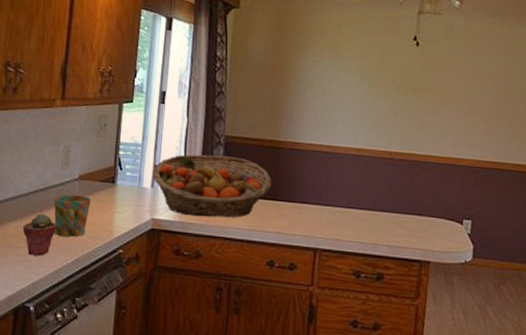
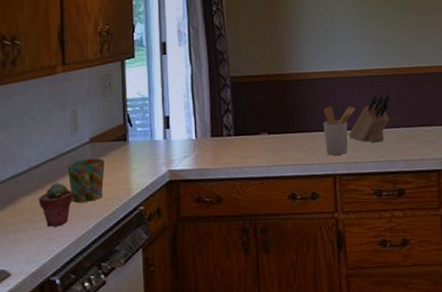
fruit basket: present [152,154,272,218] -> none [163,96,283,162]
utensil holder: none [310,180,347,230] -> present [323,106,356,155]
knife block: none [334,176,383,224] -> present [348,94,390,143]

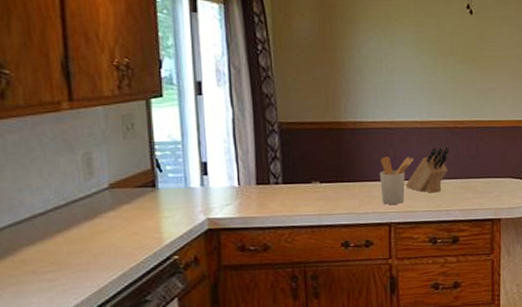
potted succulent: present [38,182,72,227] -> none [46,230,91,279]
mug: present [67,158,105,203] -> none [81,205,130,253]

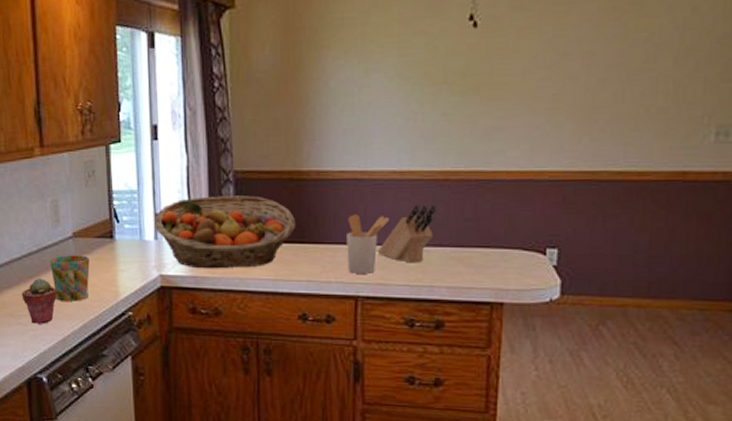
potted succulent: none [46,230,91,279] -> present [21,277,57,324]
mug: none [81,205,130,253] -> present [50,255,90,301]
fruit basket: none [200,143,337,210] -> present [154,196,296,269]

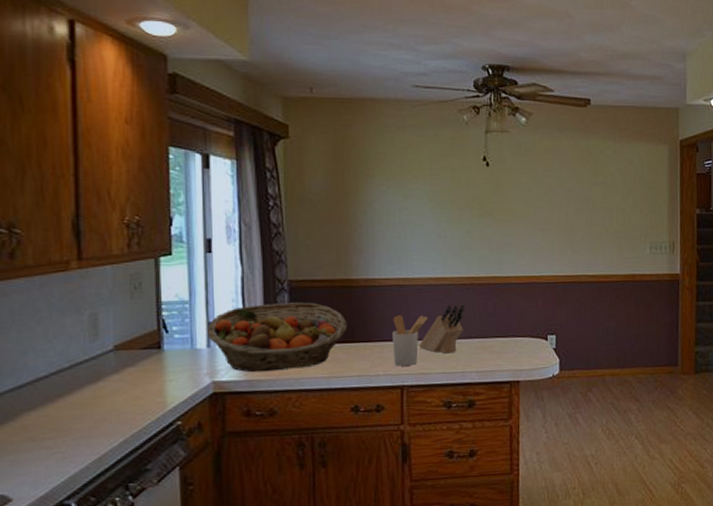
potted succulent: present [21,277,57,324] -> none [47,395,92,446]
mug: present [50,255,90,301] -> none [85,368,133,418]

